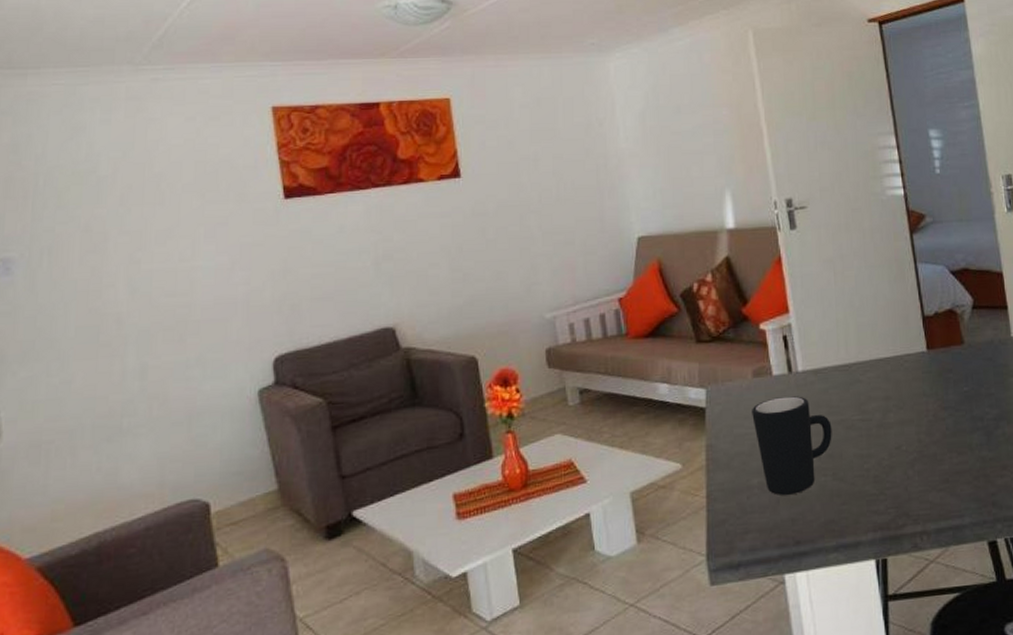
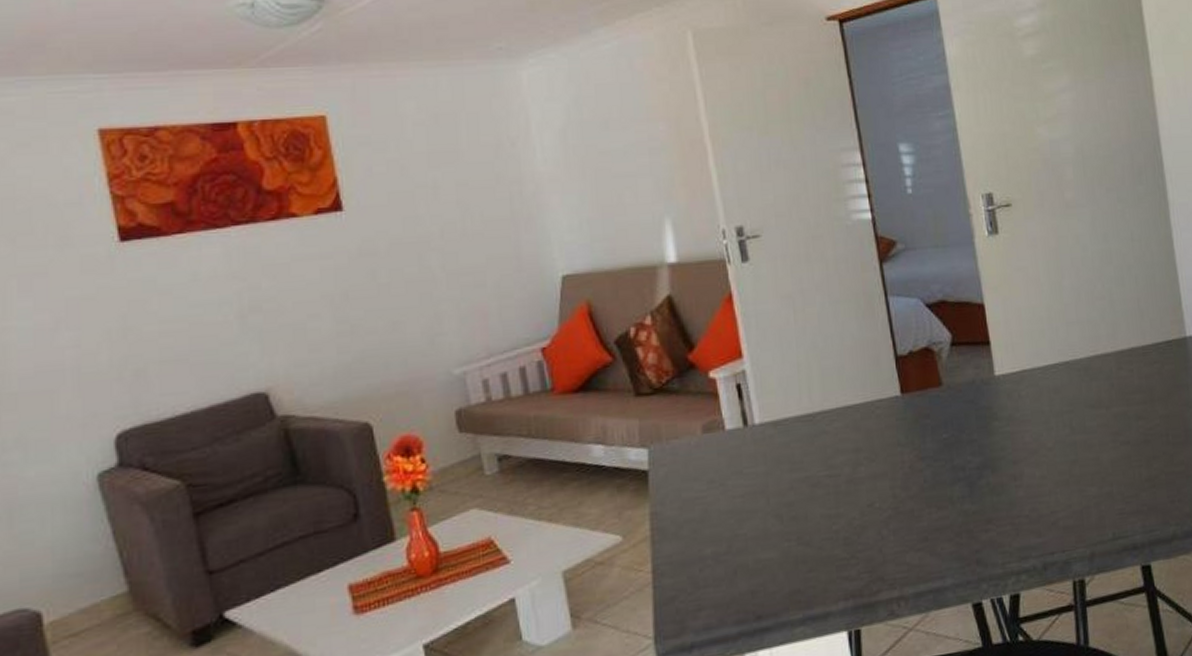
mug: present [752,396,832,496] -> none [702,452,796,566]

